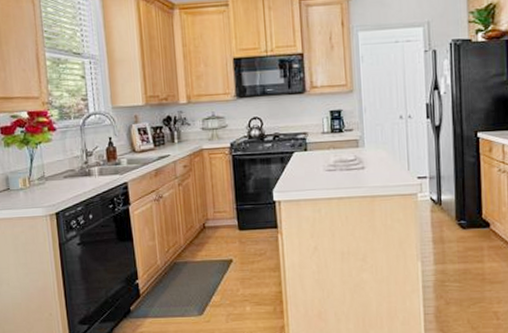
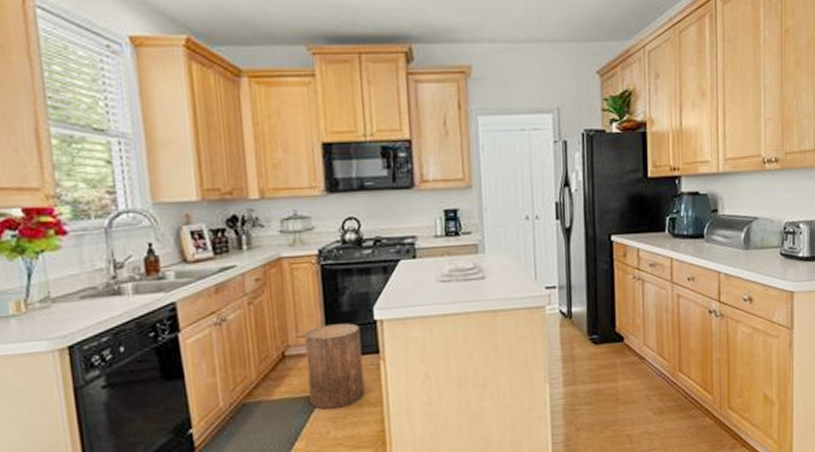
stool: none [220,203,266,271] -> present [305,323,365,410]

